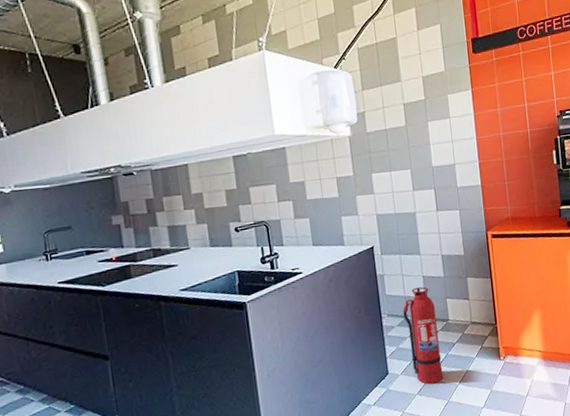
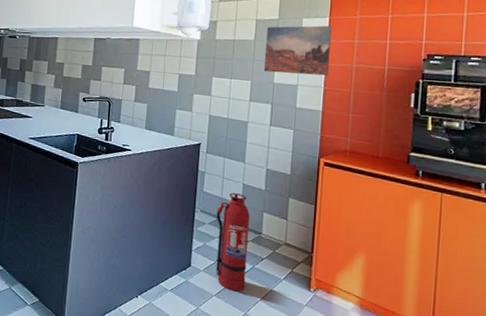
wall art: none [415,98,480,157] -> present [263,25,331,76]

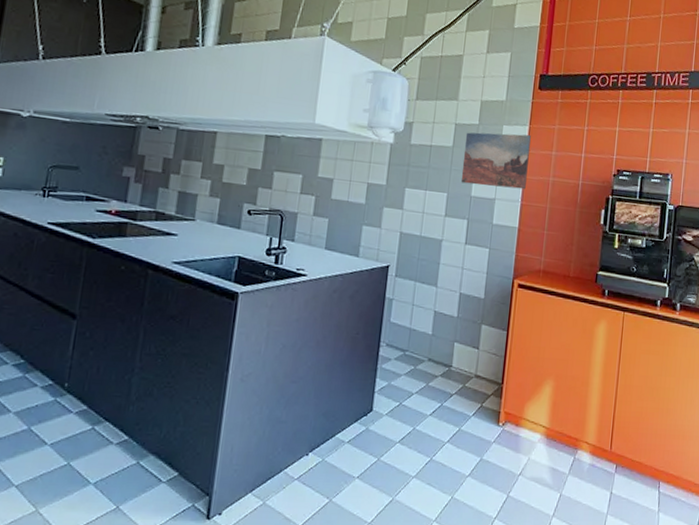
fire extinguisher: present [215,193,250,292] -> none [400,322,440,435]

